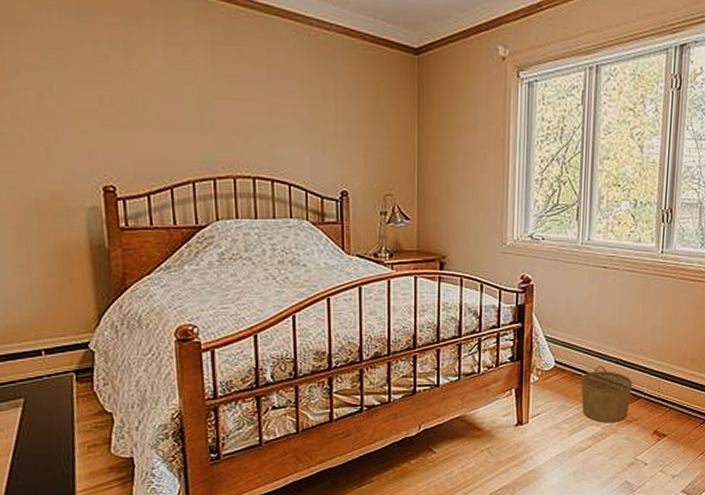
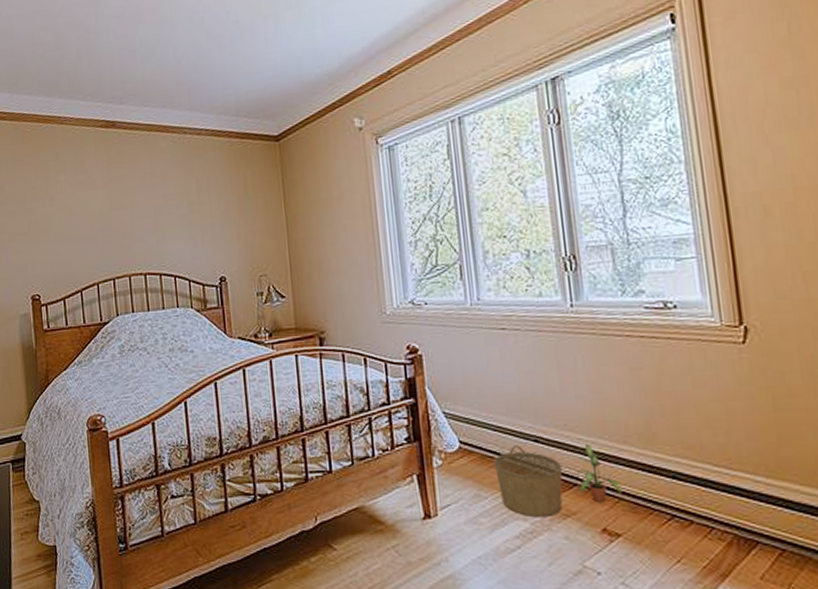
potted plant: none [643,365,673,412] -> present [578,443,622,504]

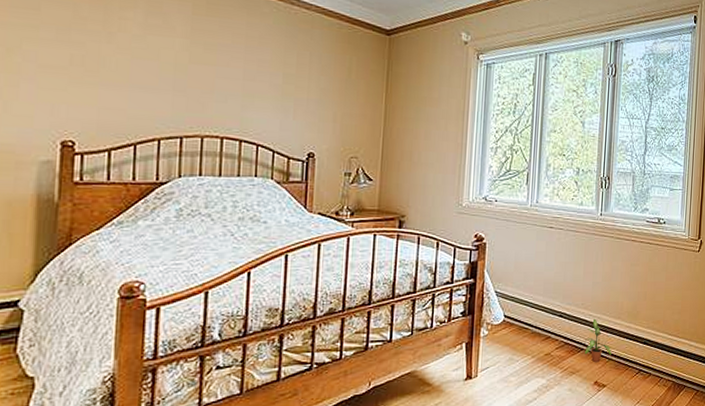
basket: present [494,445,563,518] -> none [527,319,576,375]

